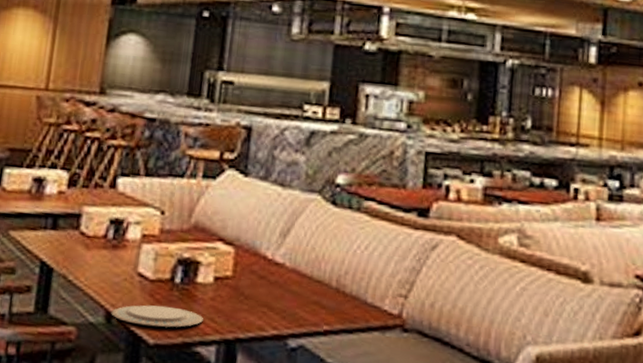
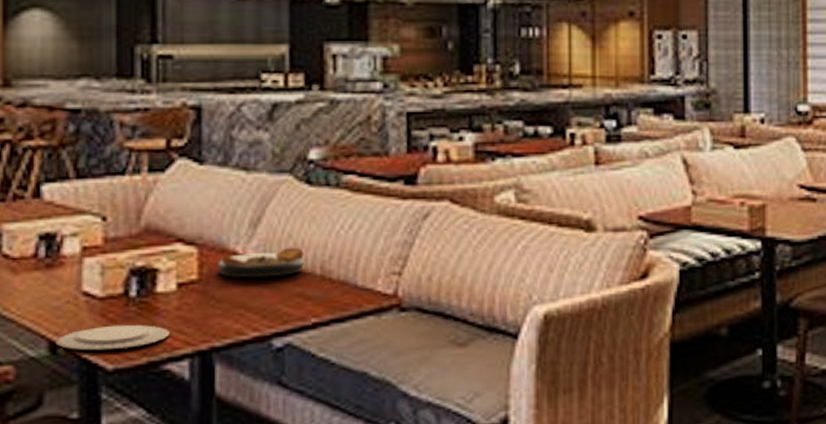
plate: none [249,257,324,285] -> present [217,247,305,279]

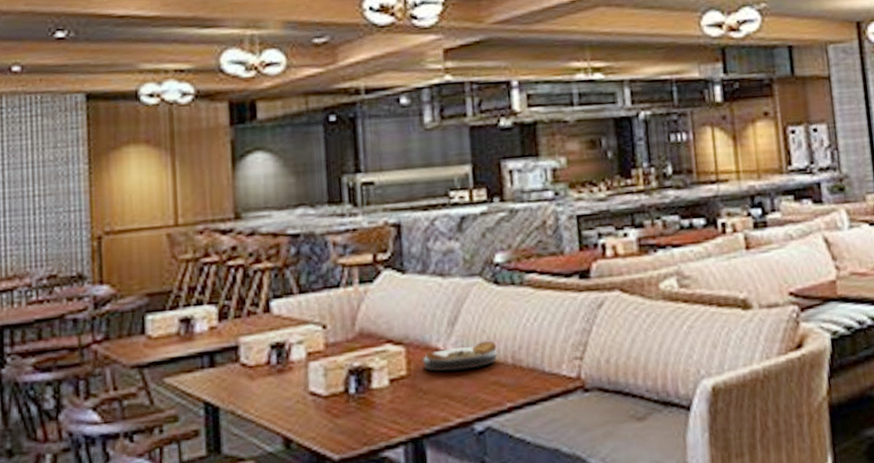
plate: present [55,324,170,351] -> none [289,417,386,444]

